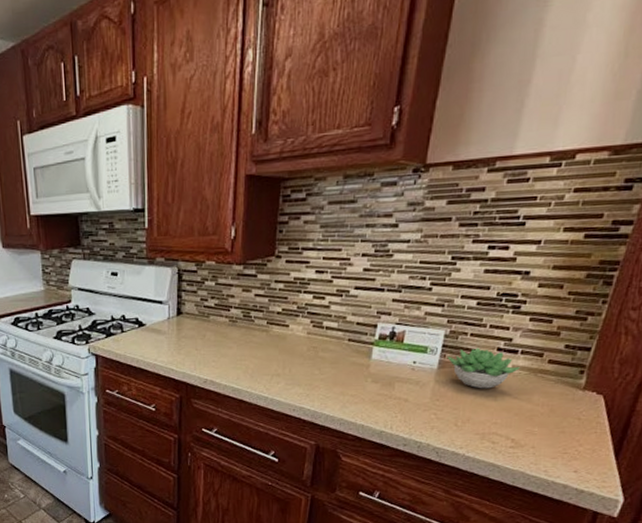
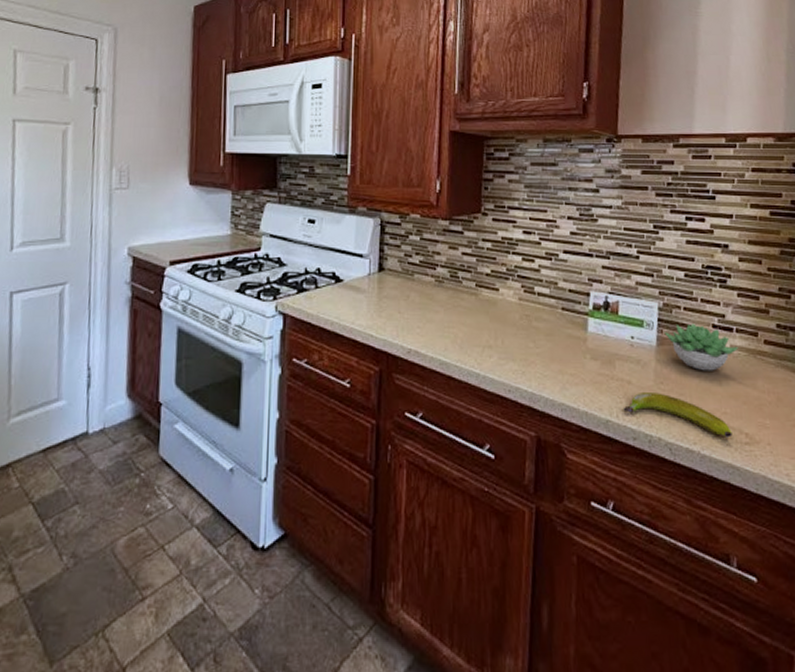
banana: none [397,407,499,443] -> present [623,391,732,438]

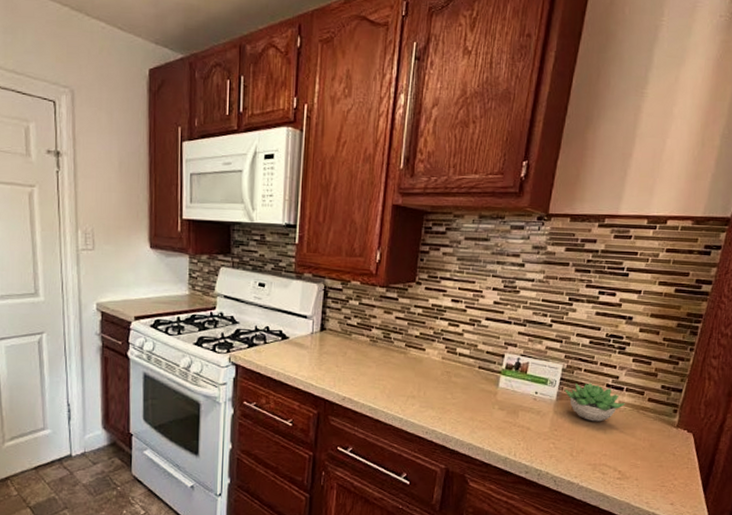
banana: present [623,391,732,438] -> none [520,436,608,474]

